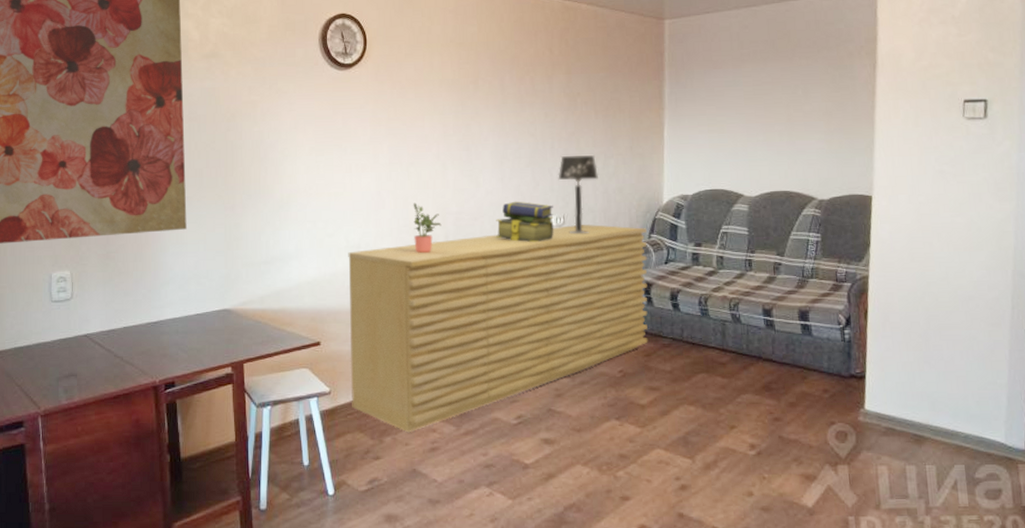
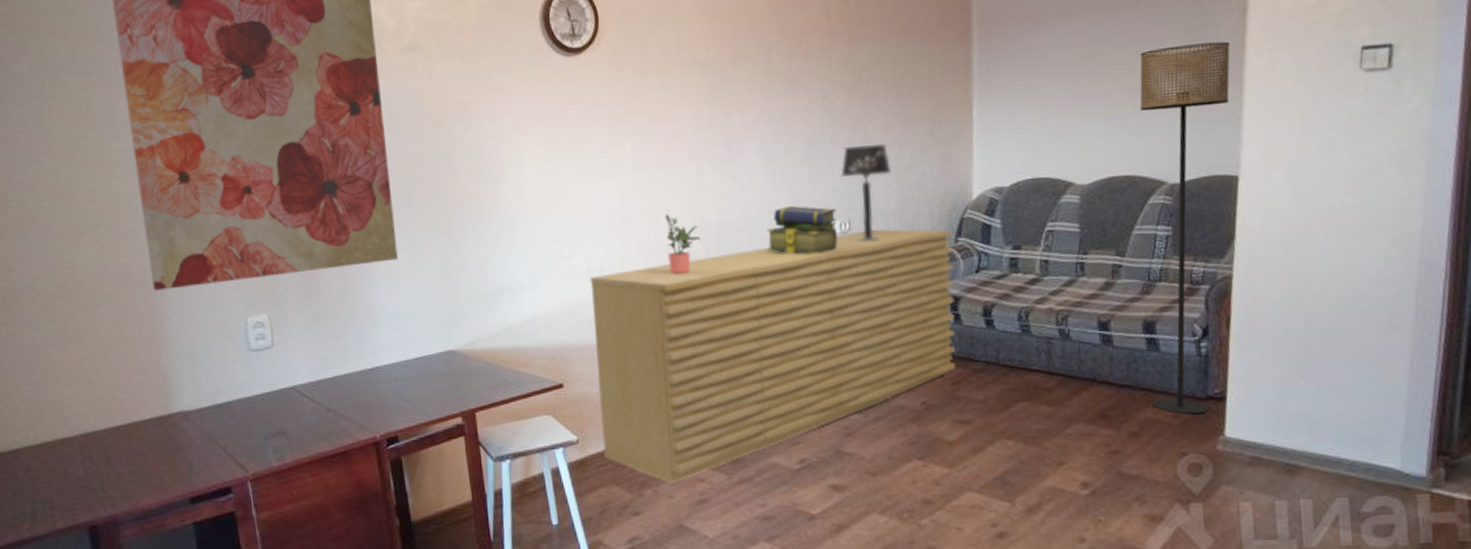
floor lamp: none [794,90,864,390] -> present [1139,41,1231,415]

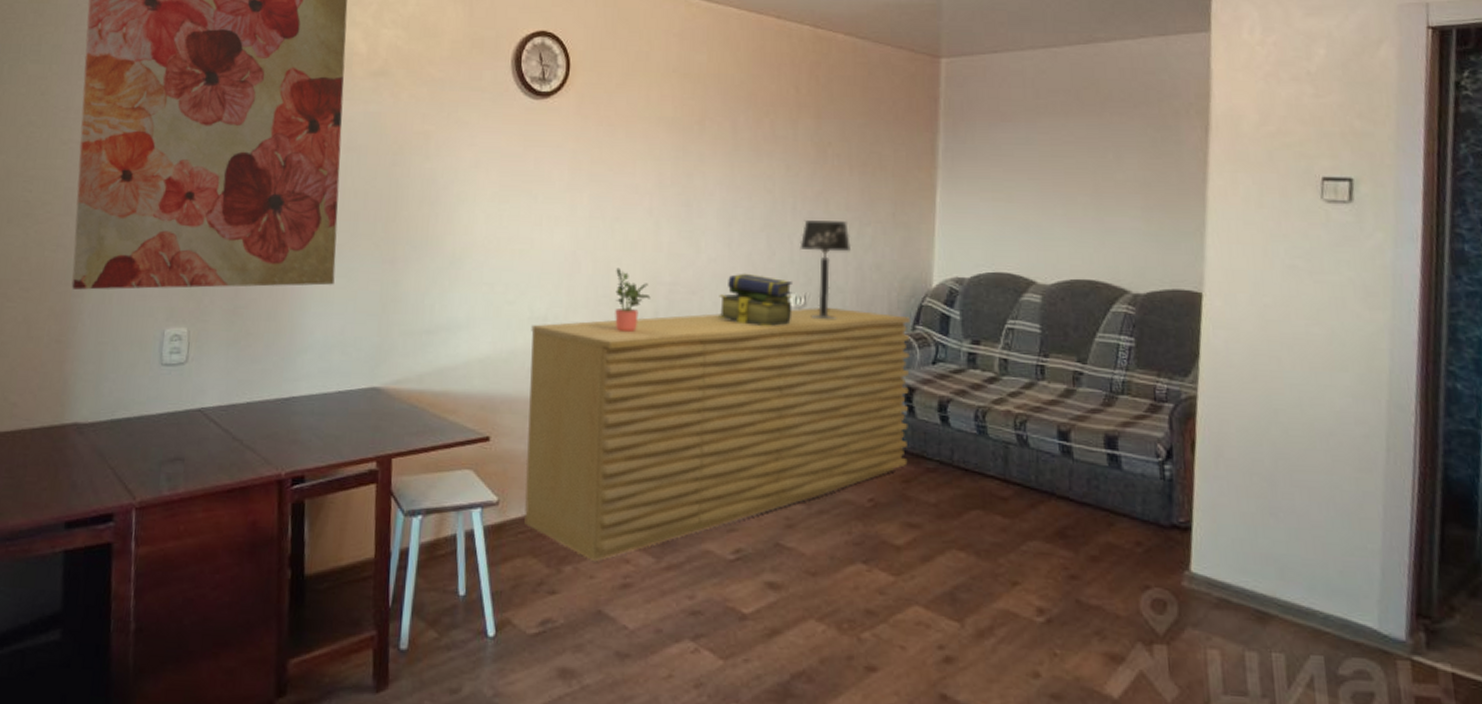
floor lamp: present [1139,41,1231,415] -> none [1103,156,1193,544]

